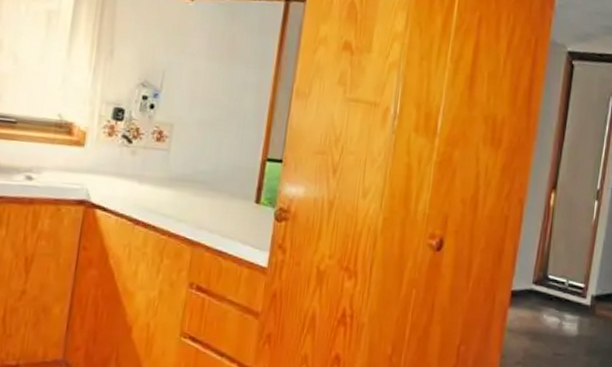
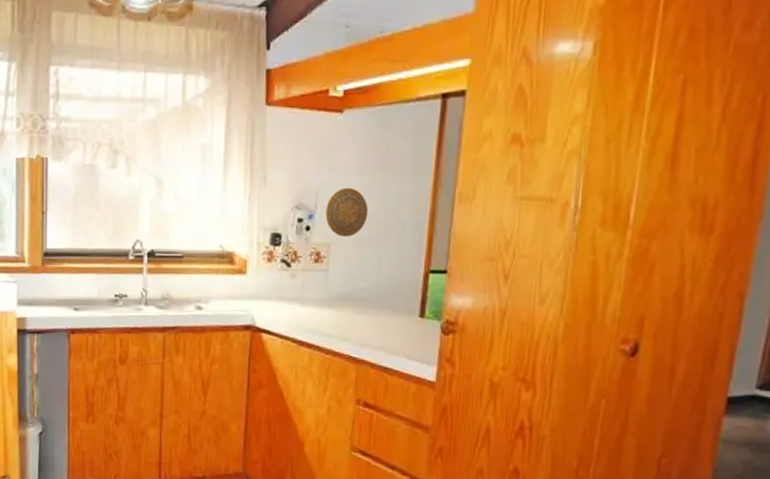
decorative plate: none [170,71,213,119] -> present [325,187,369,237]

